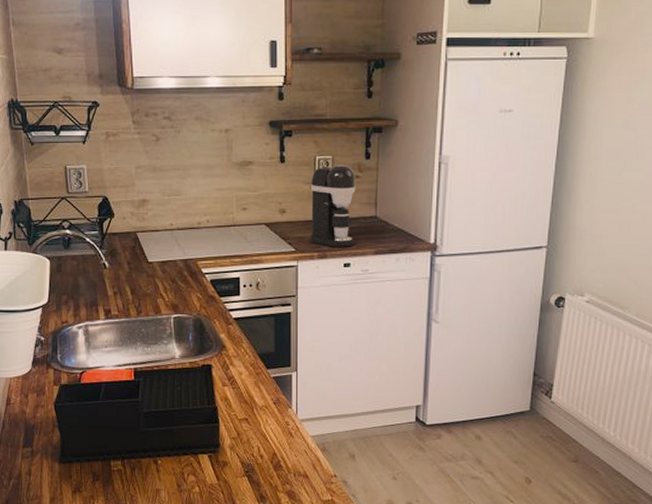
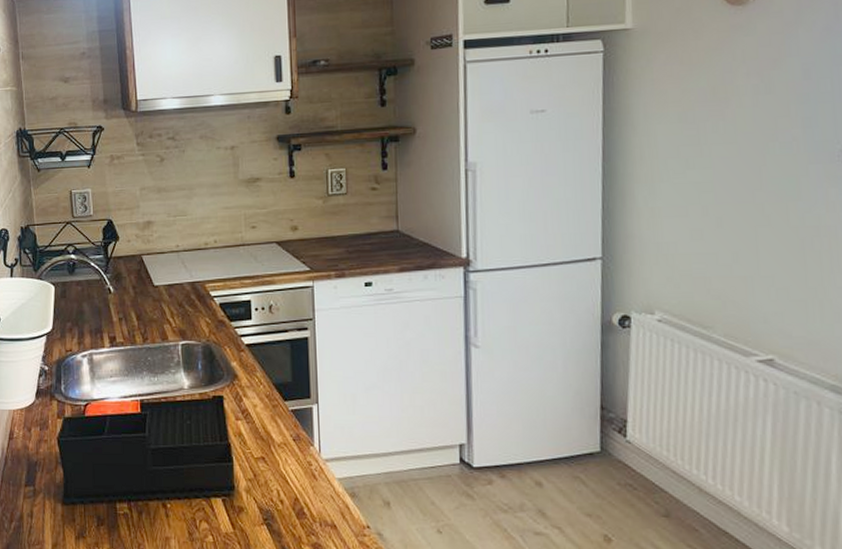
coffee maker: present [310,164,356,247] -> none [323,176,376,265]

